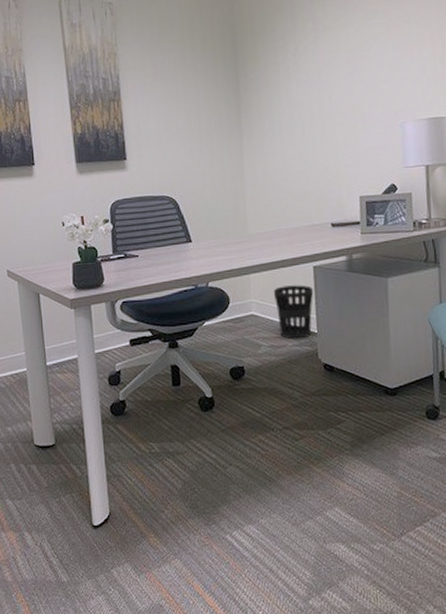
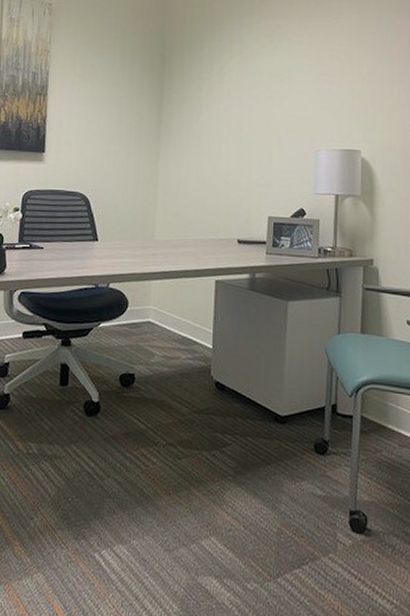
wastebasket: present [273,285,314,339] -> none [172,296,213,353]

